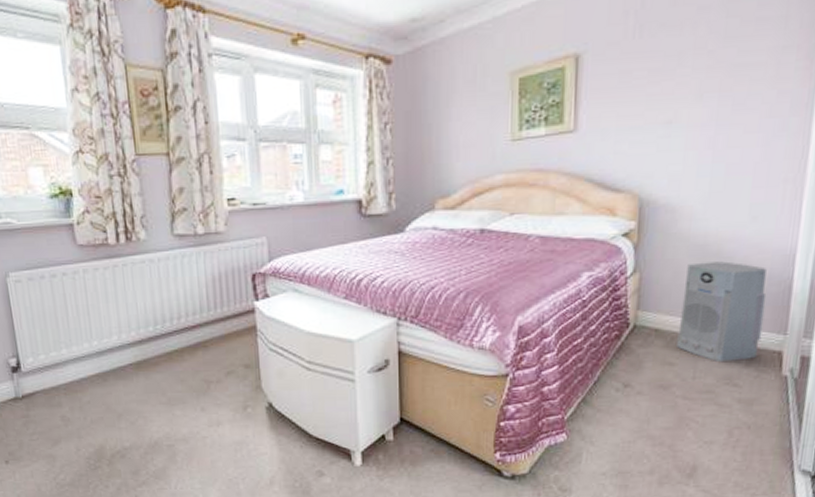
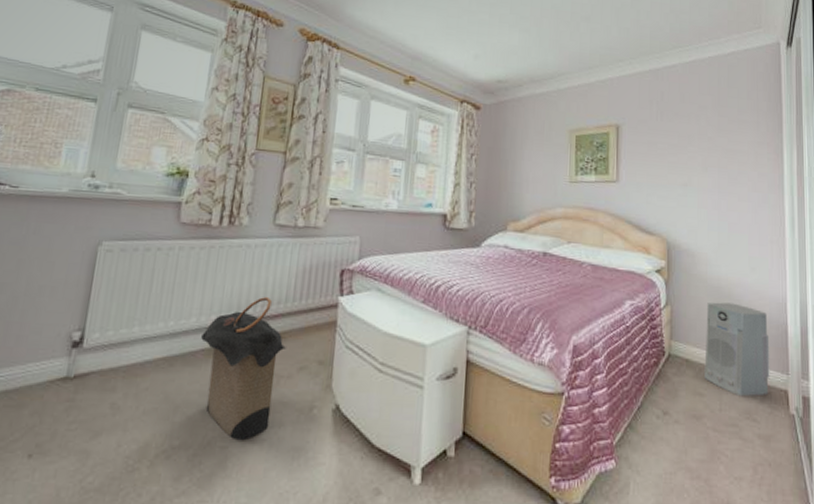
laundry hamper: none [126,308,211,439] -> present [201,296,287,441]

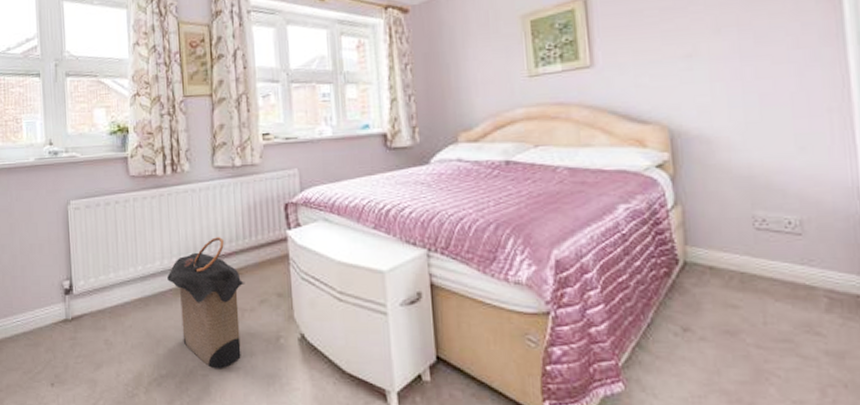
air purifier: present [704,302,770,397] -> none [735,194,839,307]

